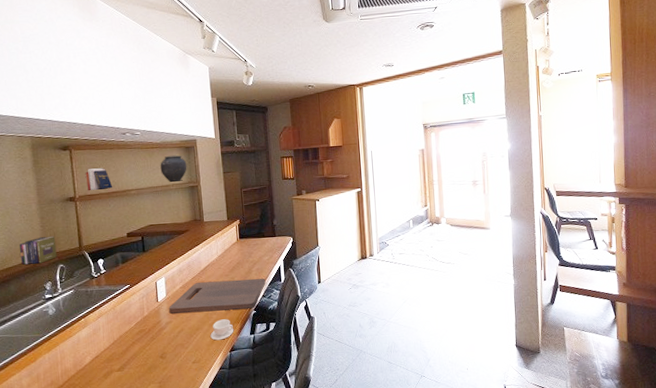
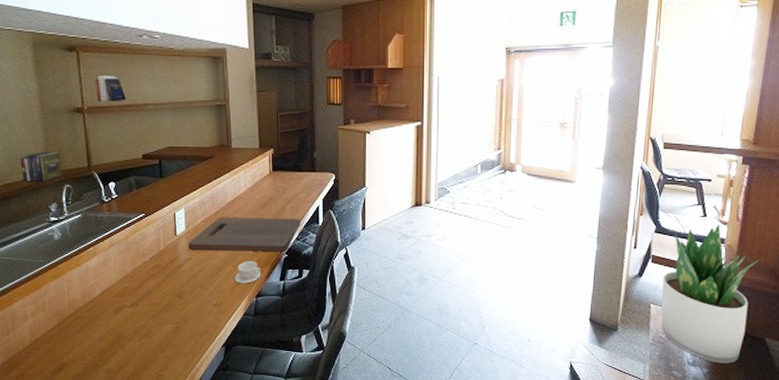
ceramic pot: present [160,155,187,182] -> none [182,67,214,98]
planter: none [570,255,645,374] -> present [661,225,759,364]

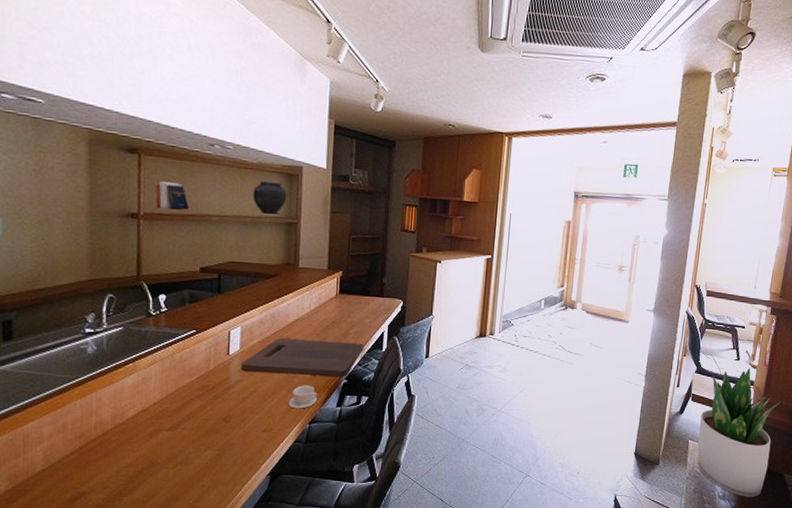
books: present [21,151,63,181] -> none [58,256,107,289]
ceramic pot: none [182,67,214,98] -> present [253,181,287,214]

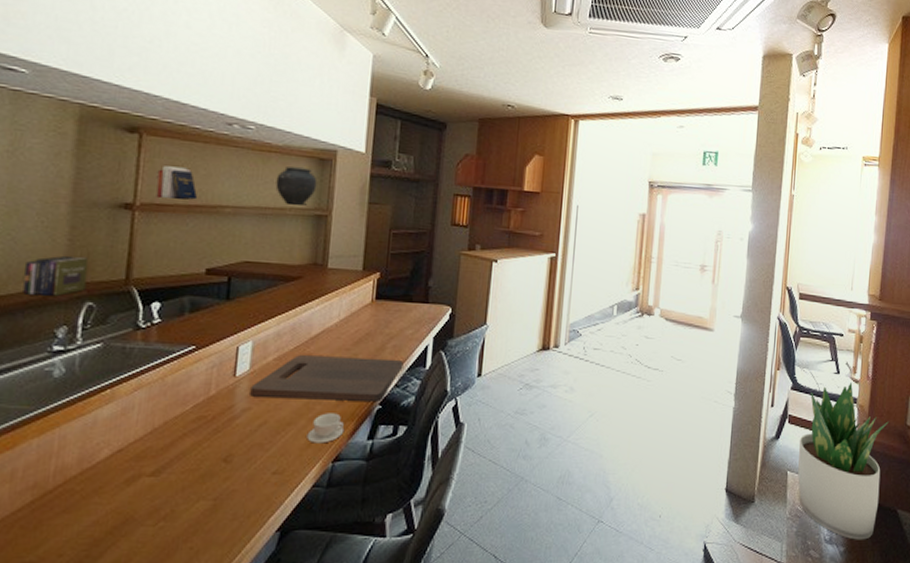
books: none [58,256,107,289] -> present [23,255,89,296]

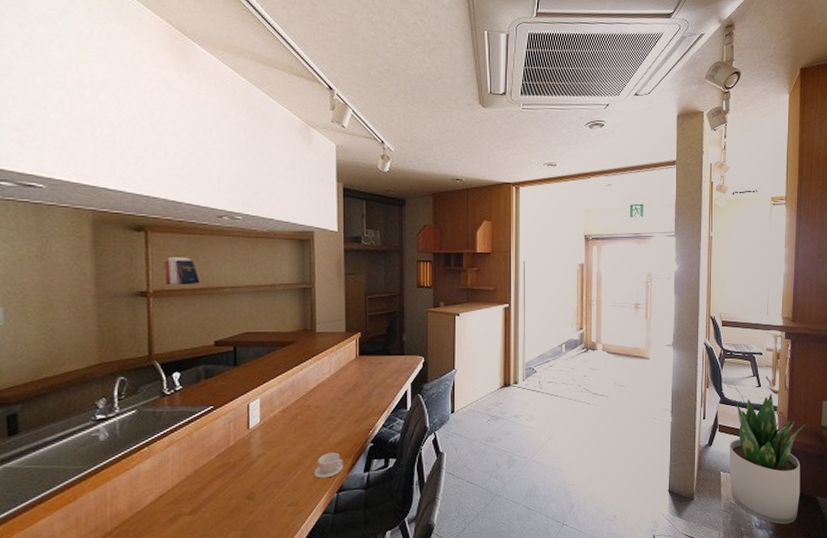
books: present [23,255,89,296] -> none [65,339,117,375]
cutting board: present [250,355,404,401] -> none [263,404,388,444]
ceramic pot: present [276,167,317,205] -> none [265,249,300,281]

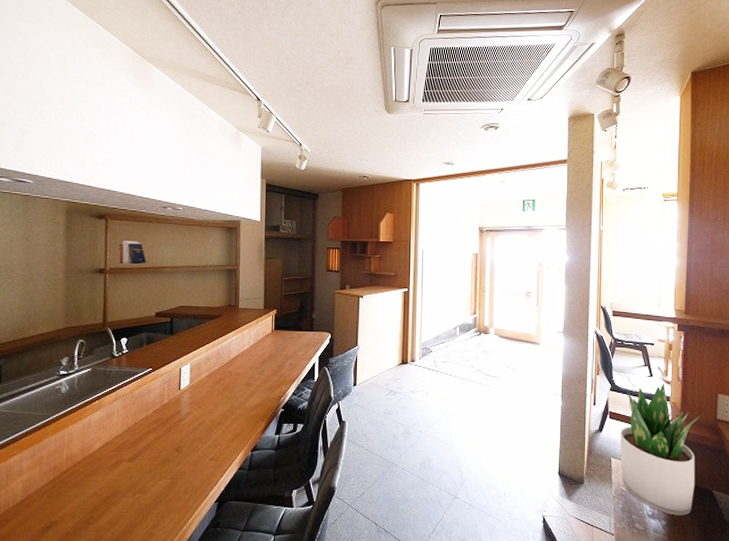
teacup: present [313,452,344,479] -> none [232,415,259,438]

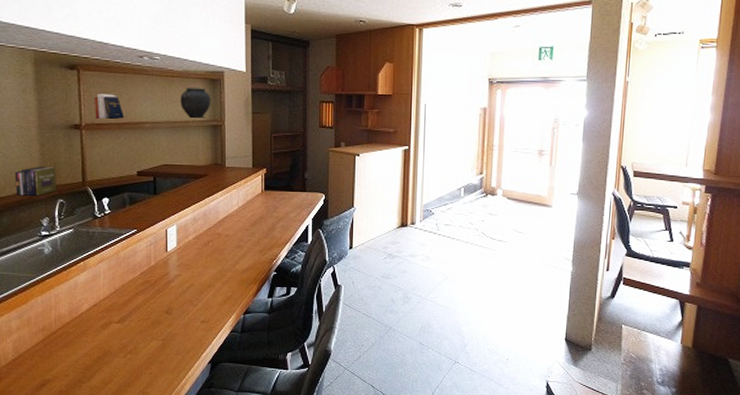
books: none [39,307,79,336] -> present [15,166,57,196]
ceramic pot: none [199,235,228,263] -> present [180,88,211,118]
planter: present [620,384,700,516] -> none [632,249,721,383]

